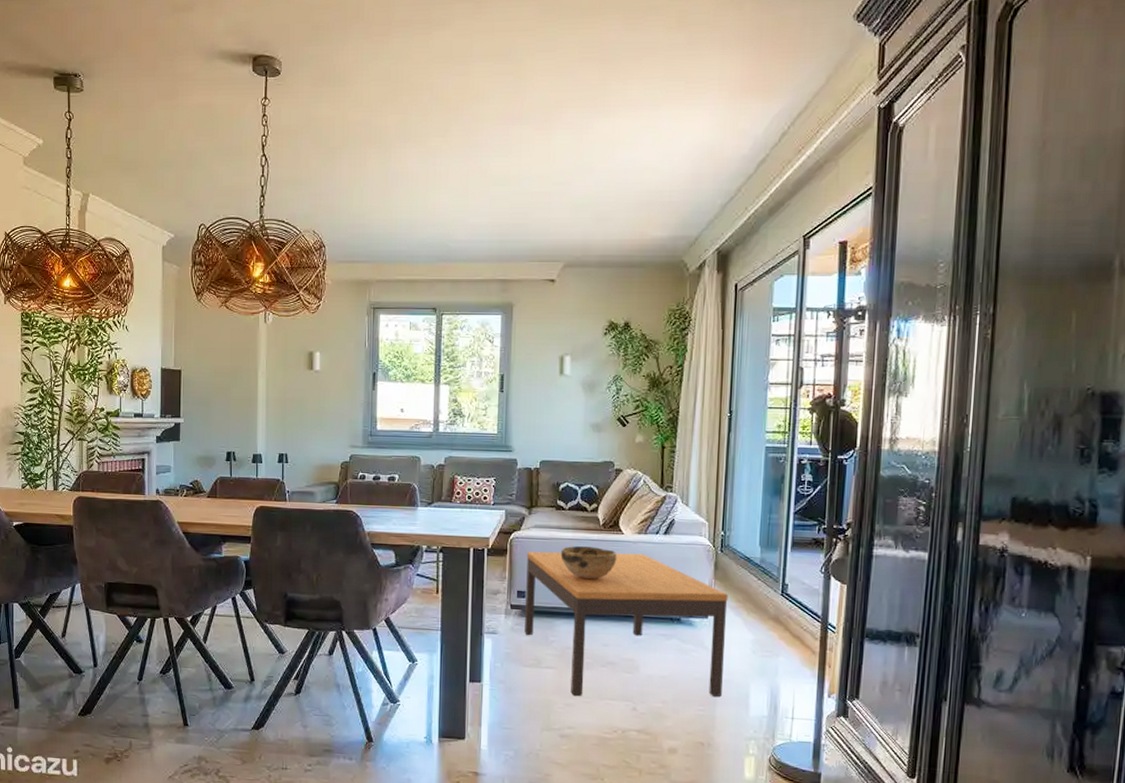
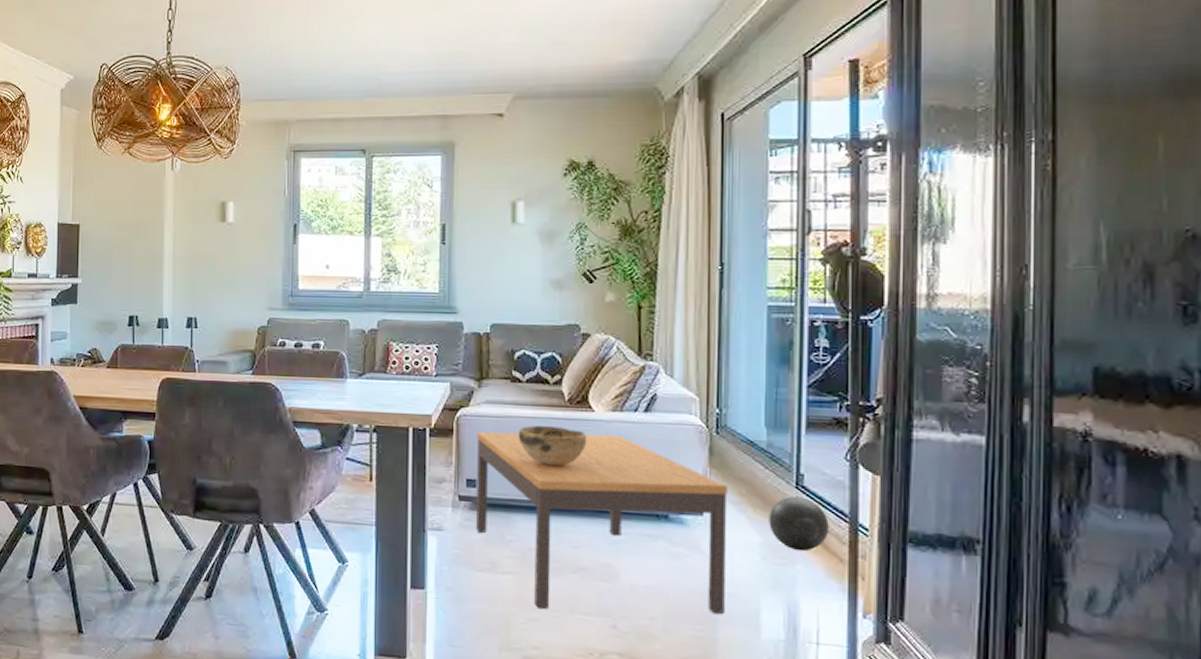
ball: none [759,602,806,646] -> present [769,496,829,552]

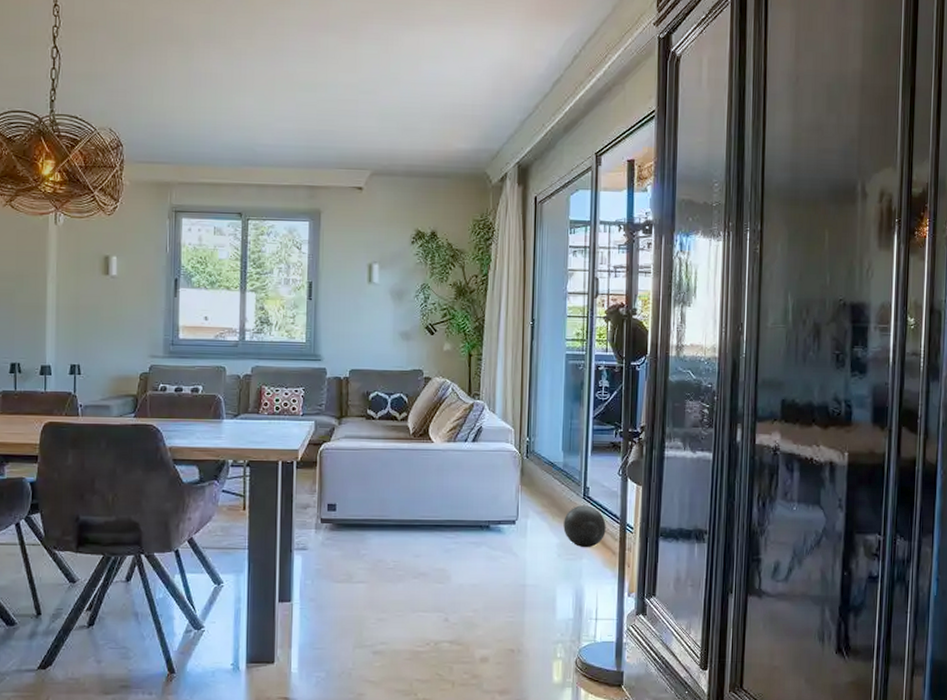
coffee table: present [476,432,728,615] -> none [336,461,534,611]
decorative bowl: present [518,426,587,467] -> none [371,456,427,490]

